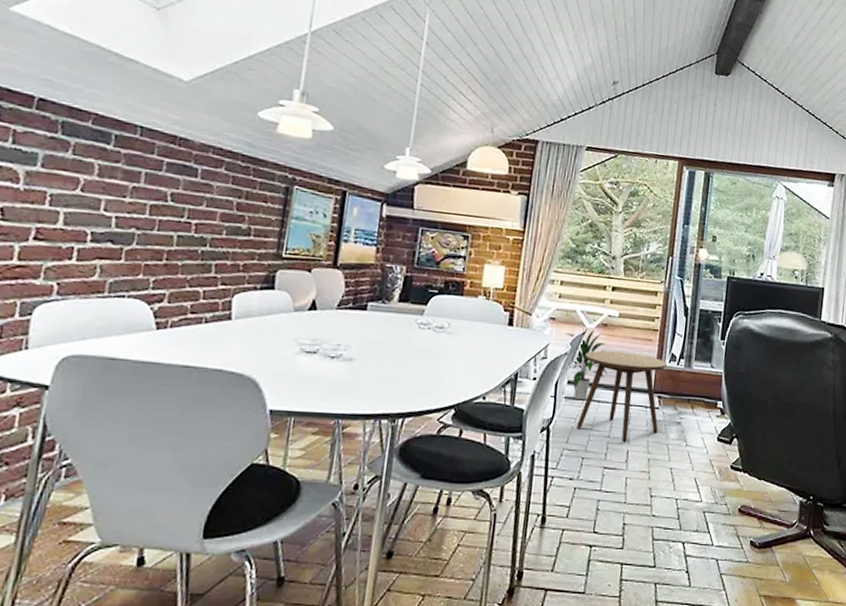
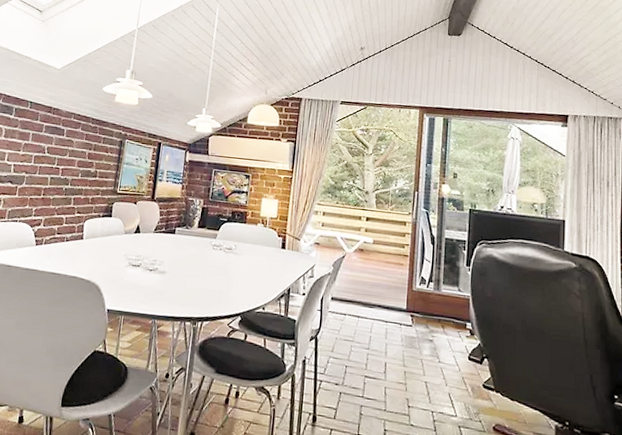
indoor plant: present [564,330,607,401] -> none [327,254,365,316]
side table: present [577,350,668,443] -> none [340,272,418,356]

